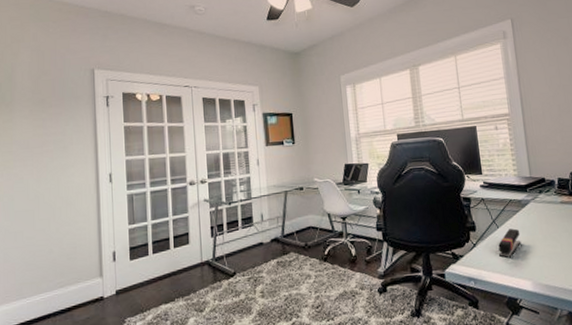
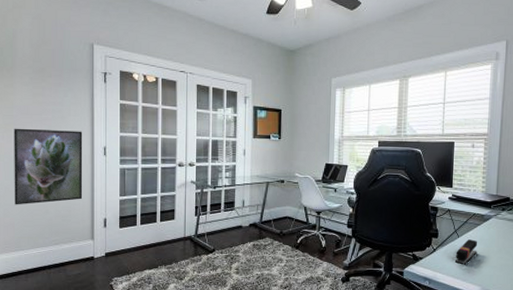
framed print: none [13,159,89,248] -> present [14,128,83,205]

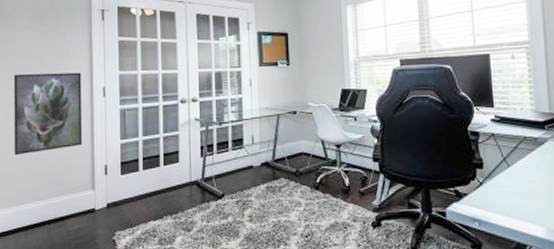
stapler: present [454,239,478,265] -> none [507,168,535,201]

